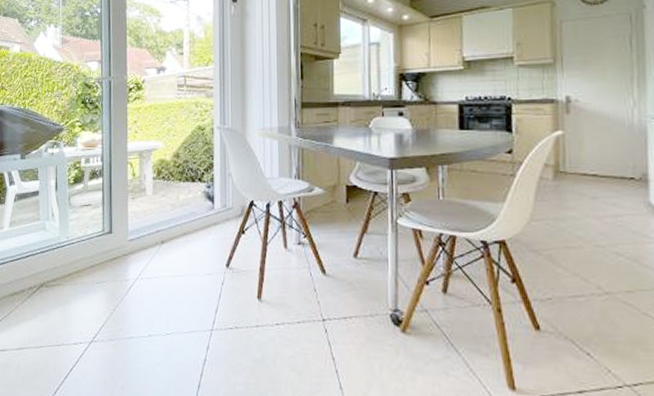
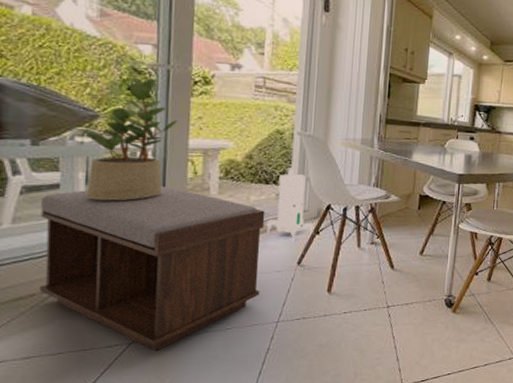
bench: none [27,188,194,353] -> present [39,185,265,352]
potted plant: none [54,90,118,205] -> present [85,75,177,201]
toy robot: none [195,163,240,242] -> present [266,167,314,242]

